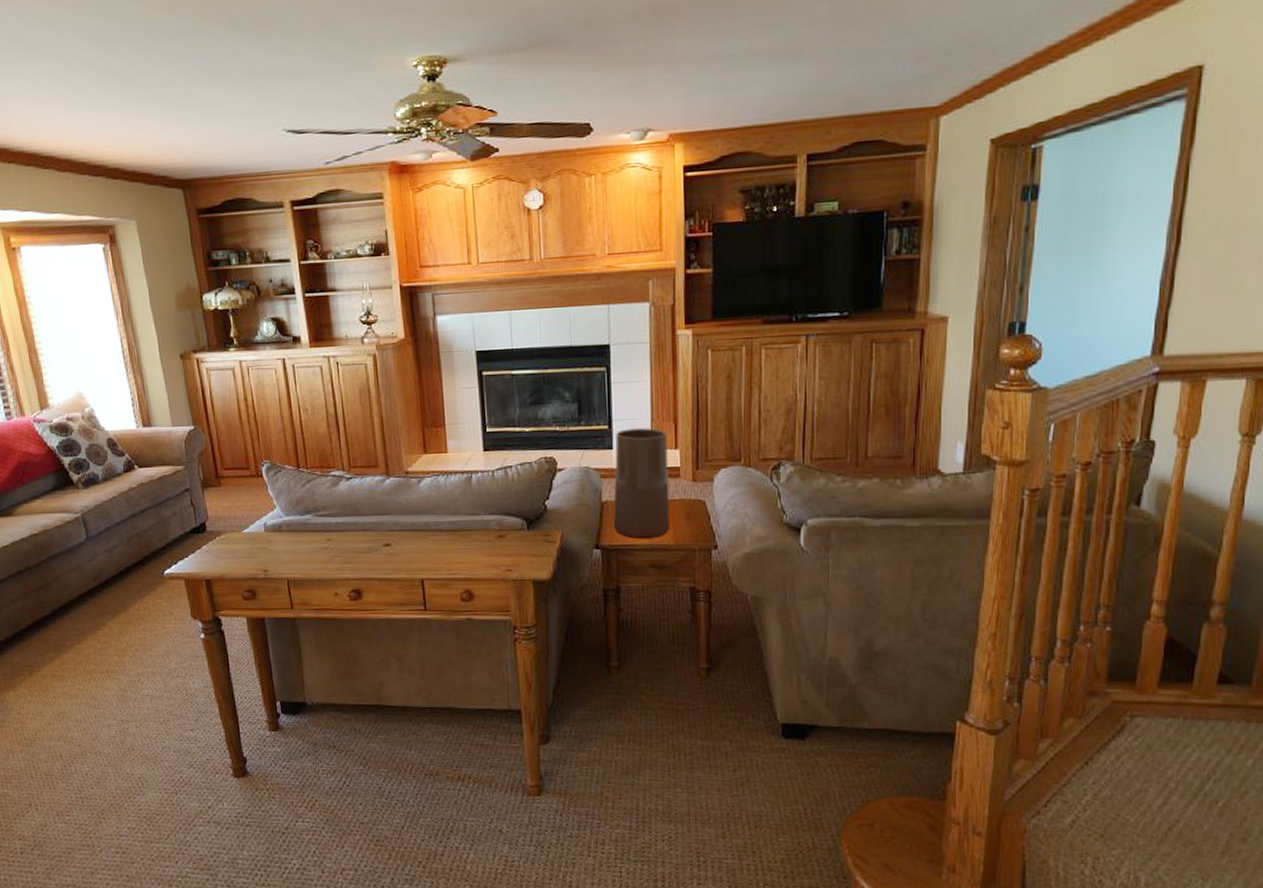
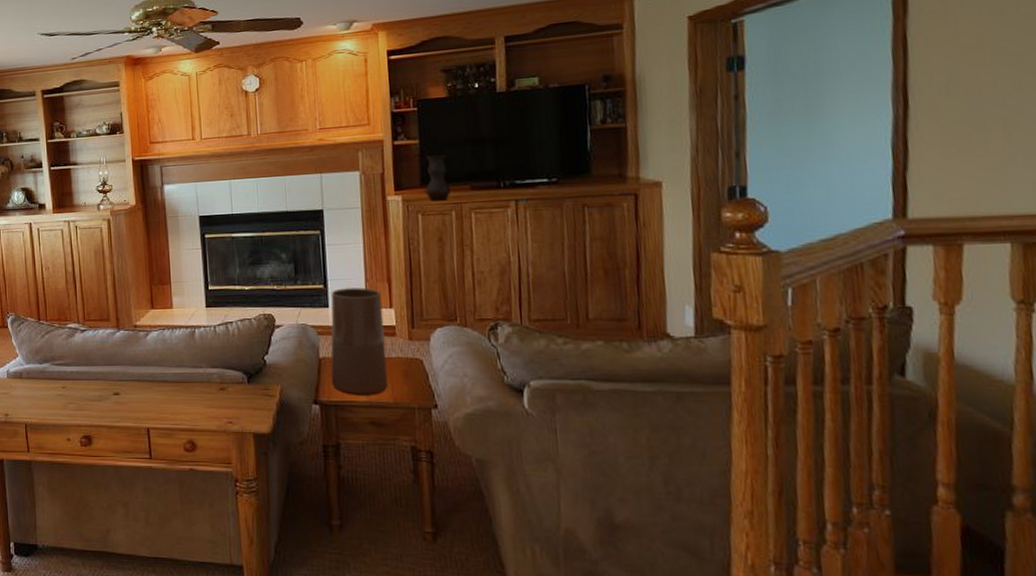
vase: none [716,285,743,336] -> present [425,155,452,201]

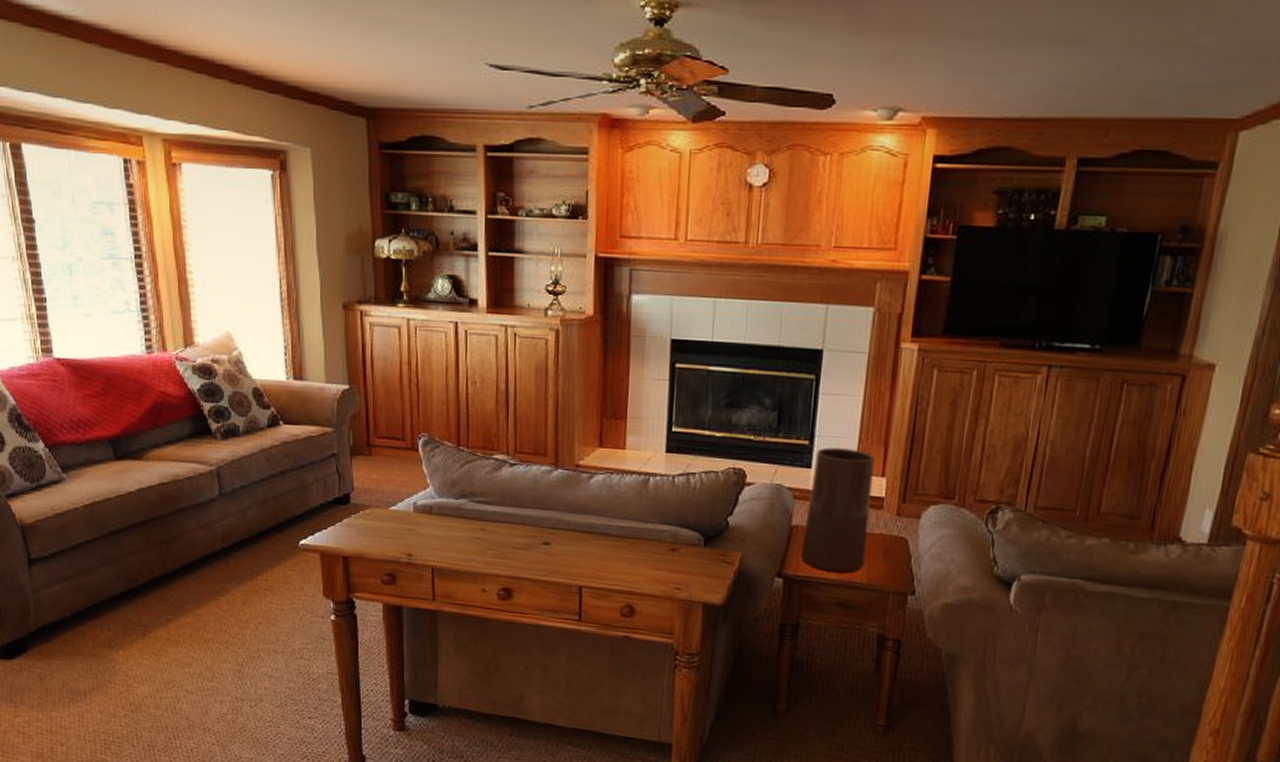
vase: present [425,155,452,201] -> none [947,299,981,356]

